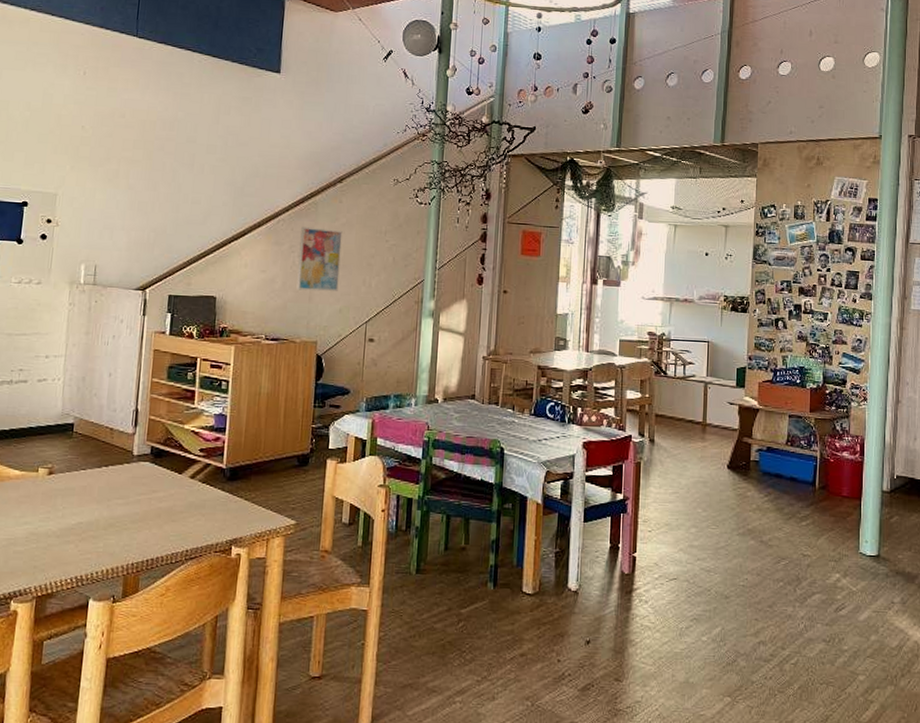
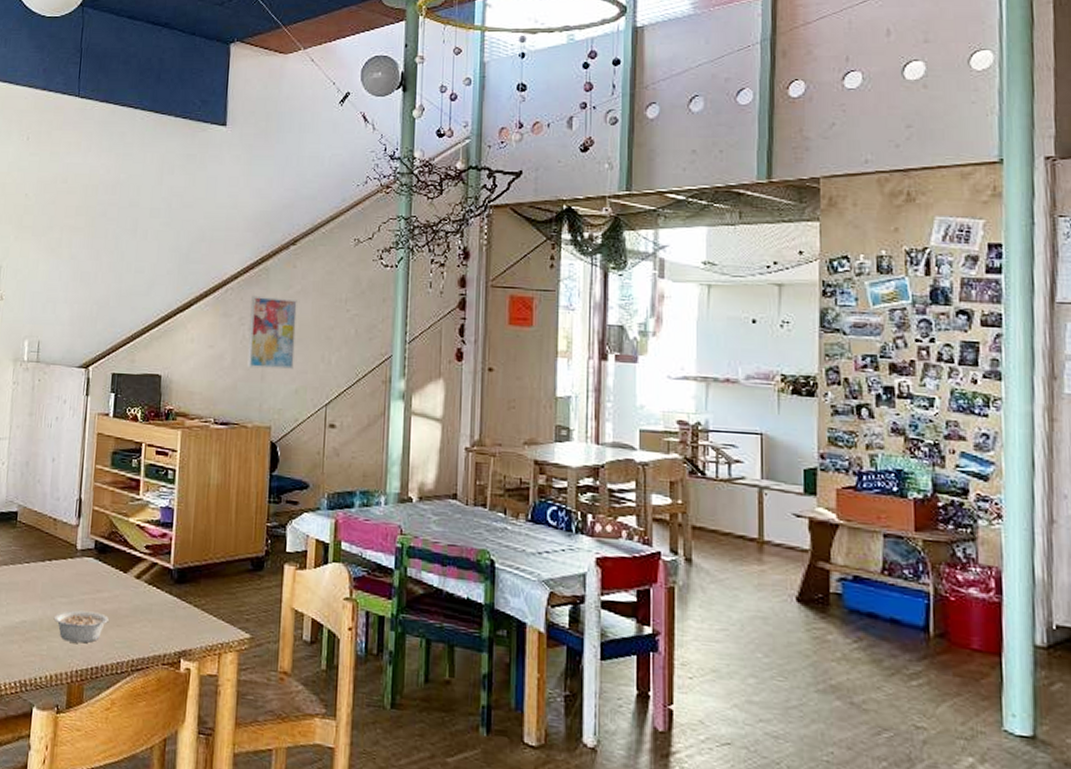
legume: none [110,510,165,539] -> present [53,610,110,644]

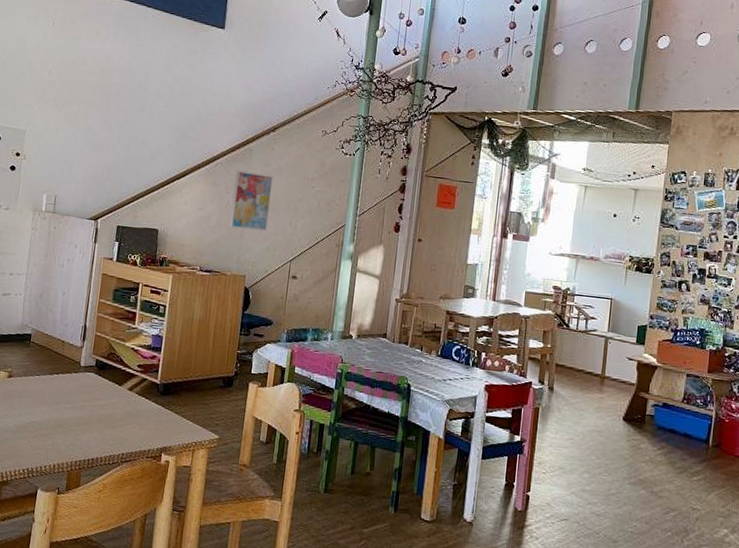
legume: present [53,610,110,644] -> none [58,414,105,440]

